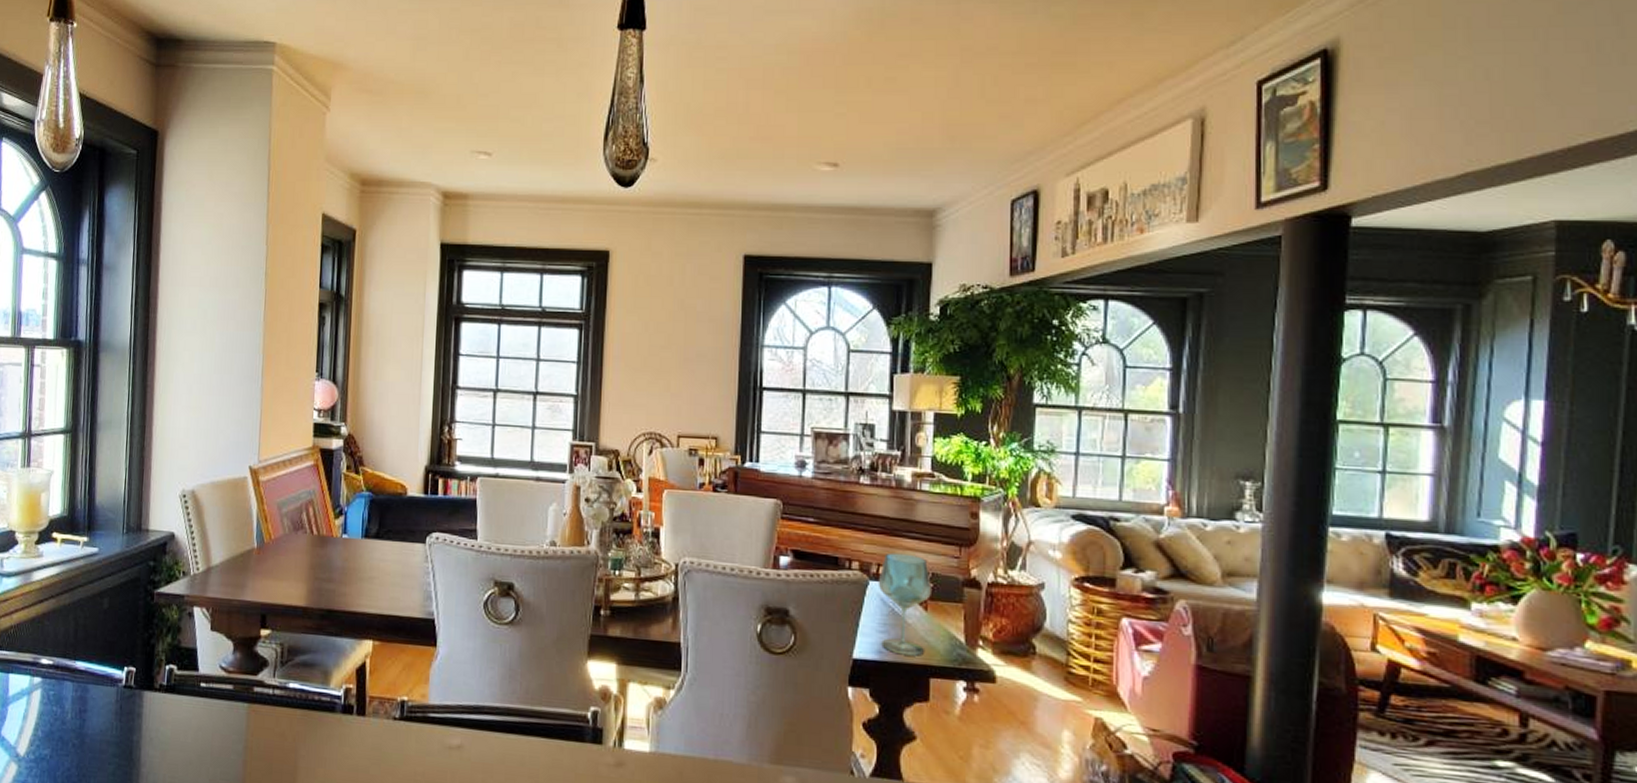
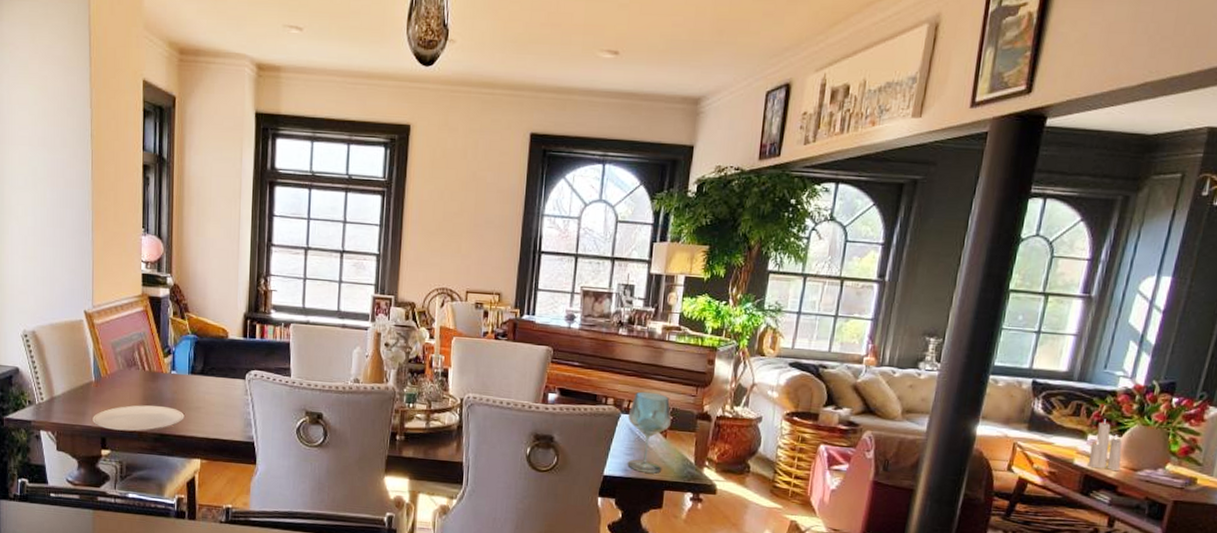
plate: none [252,575,356,607] -> present [93,405,185,432]
candle: none [1477,582,1523,652] -> present [1087,419,1122,472]

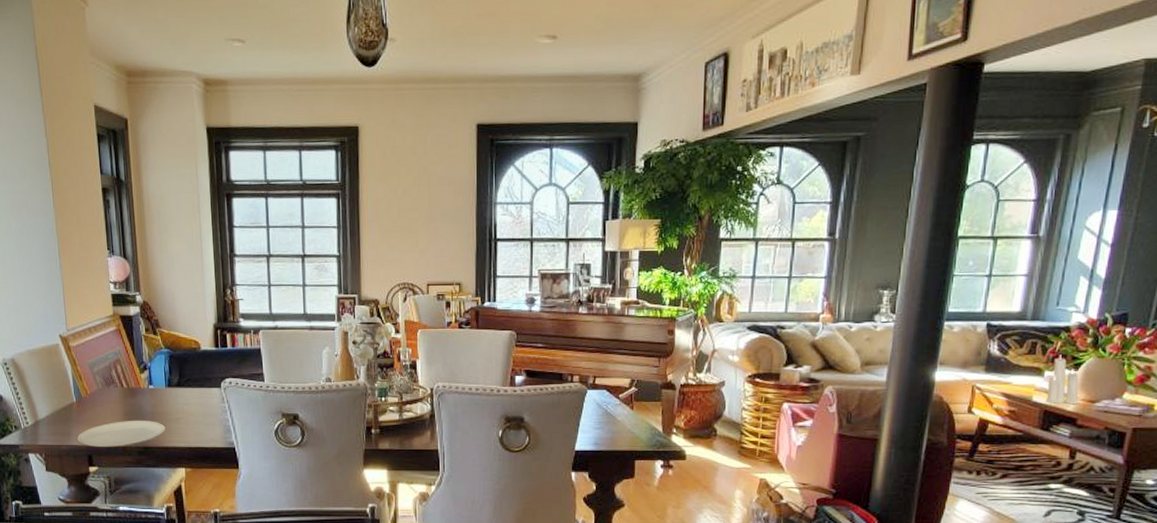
wine glass: present [627,391,672,474] -> none [594,366,638,445]

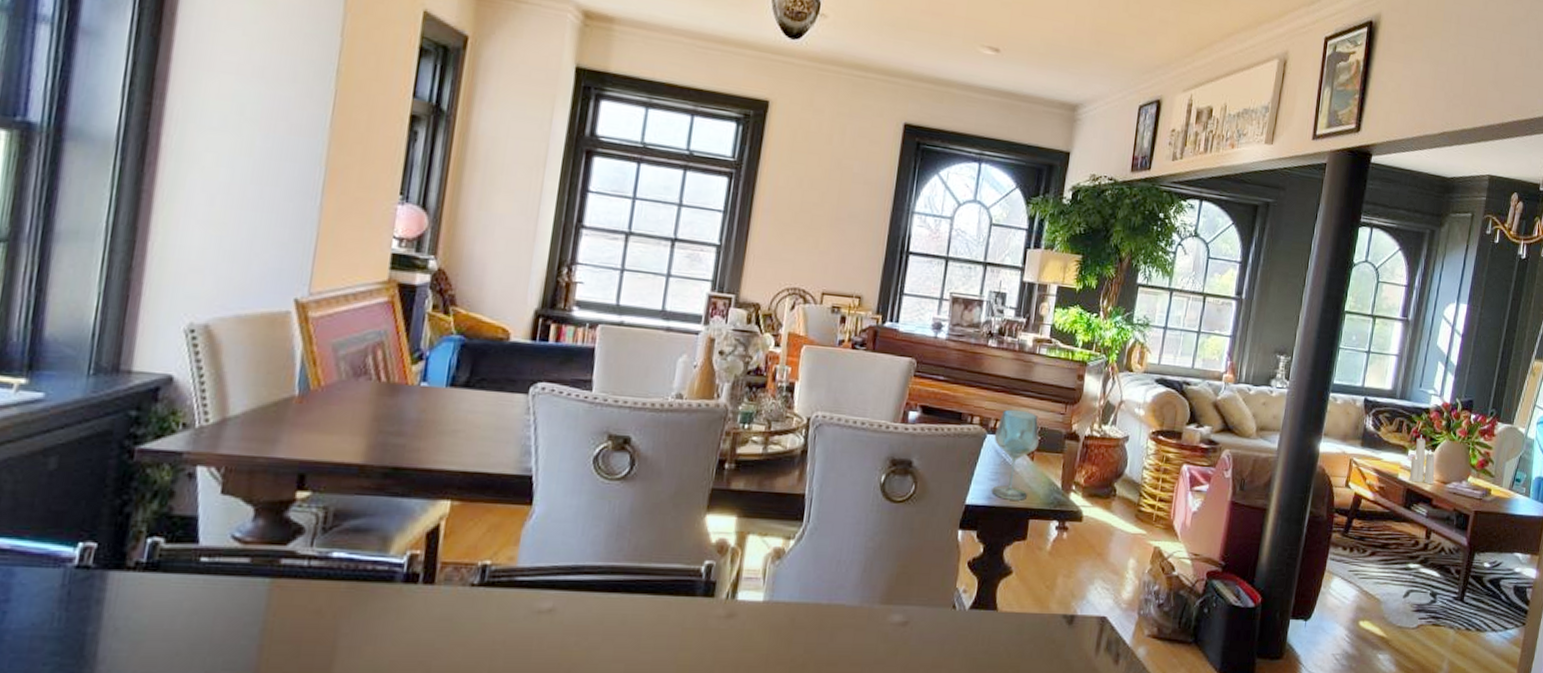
plate: present [77,420,166,447] -> none [287,428,434,465]
wine glass: none [594,366,638,445] -> present [991,409,1040,501]

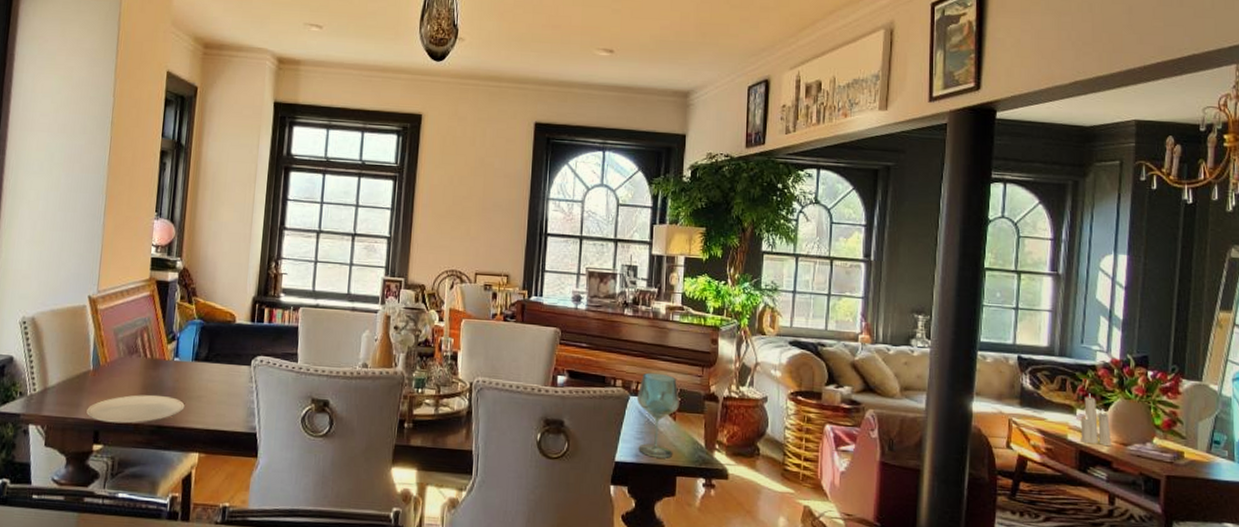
plate: none [287,428,434,465] -> present [87,395,185,424]

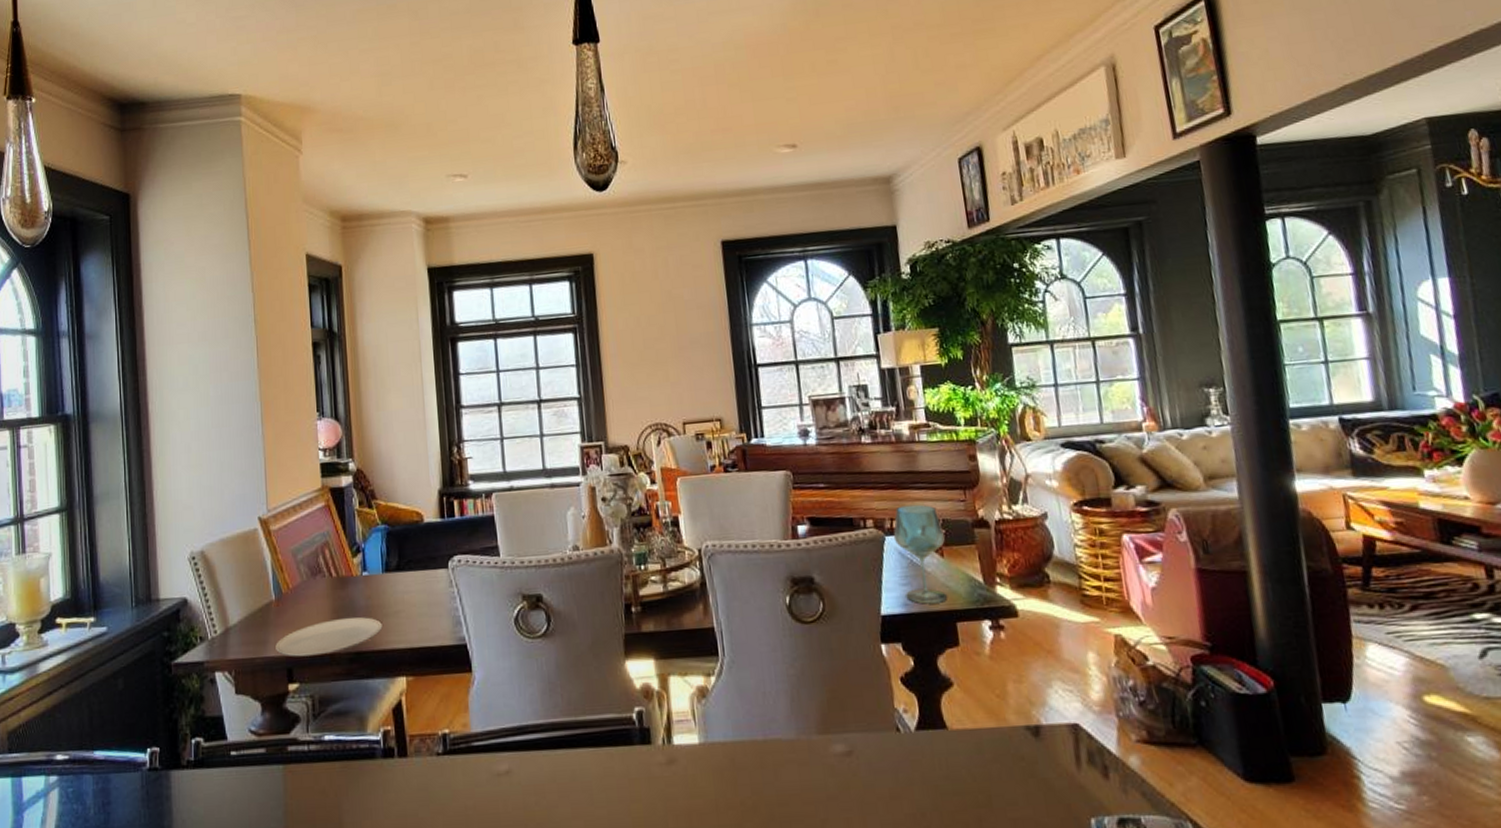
candle: present [1080,393,1112,447] -> none [1430,448,1476,510]

